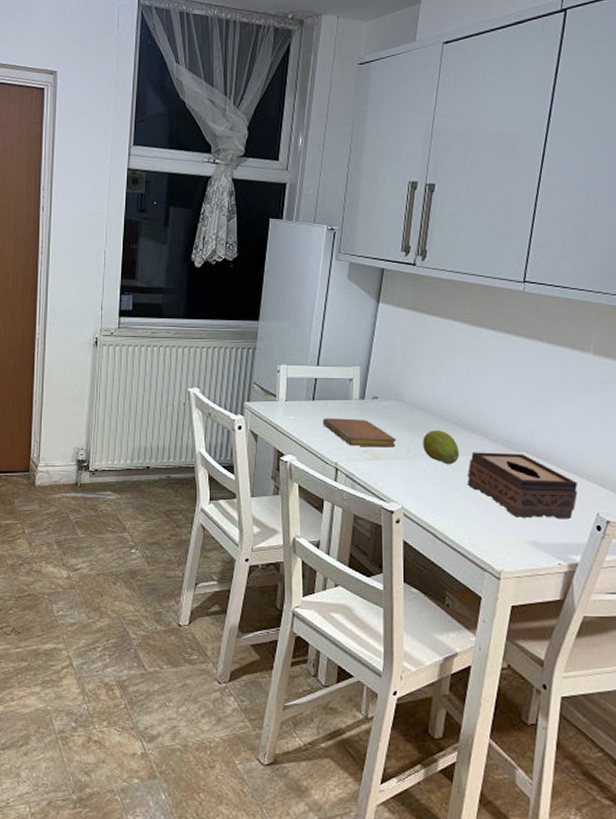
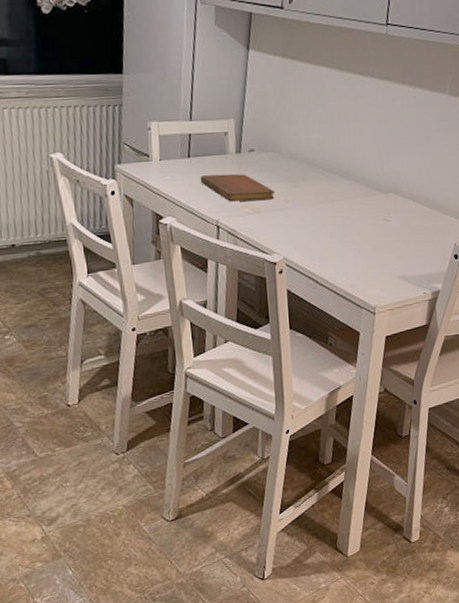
fruit: present [423,430,460,465] -> none [300,179,335,212]
tissue box: present [467,452,578,520] -> none [342,195,438,255]

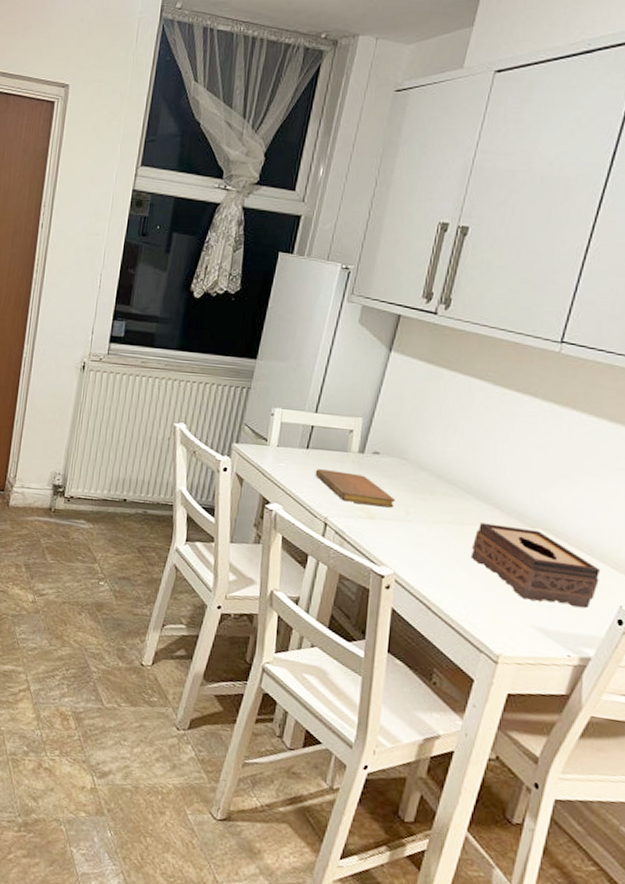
tissue box: none [342,195,438,255] -> present [470,523,600,609]

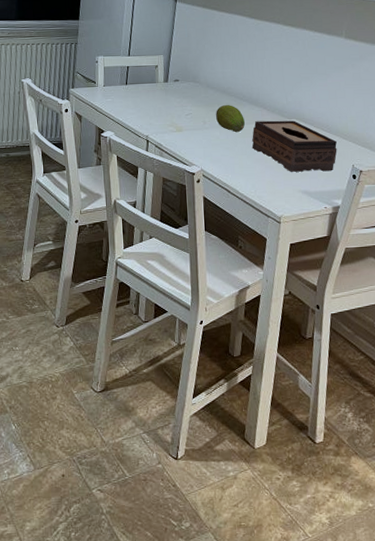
notebook: present [315,469,396,508] -> none [134,98,196,121]
fruit: none [424,494,466,534] -> present [216,105,246,133]

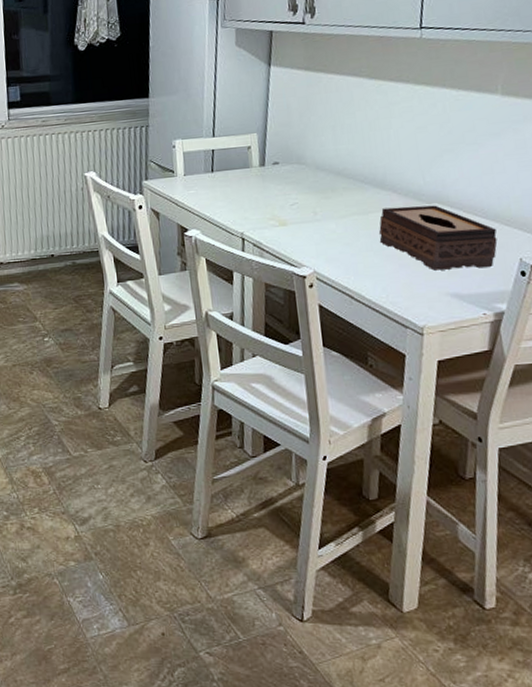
fruit: present [216,105,246,133] -> none [329,189,370,224]

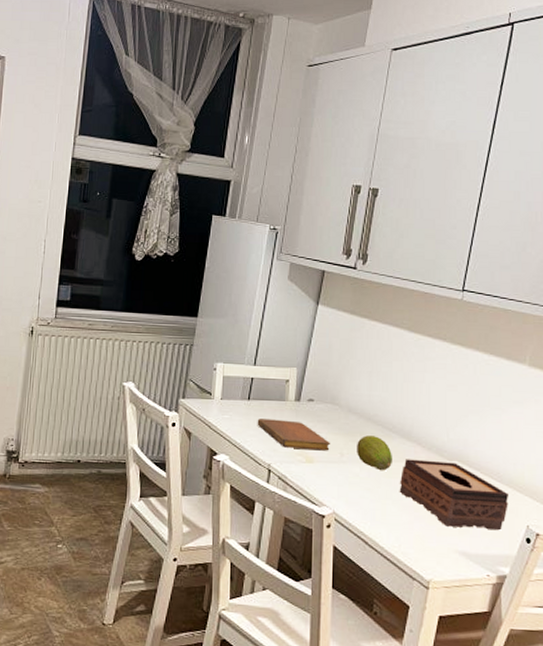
notebook: none [224,186,303,214] -> present [257,419,331,451]
fruit: none [329,189,370,224] -> present [357,435,393,471]

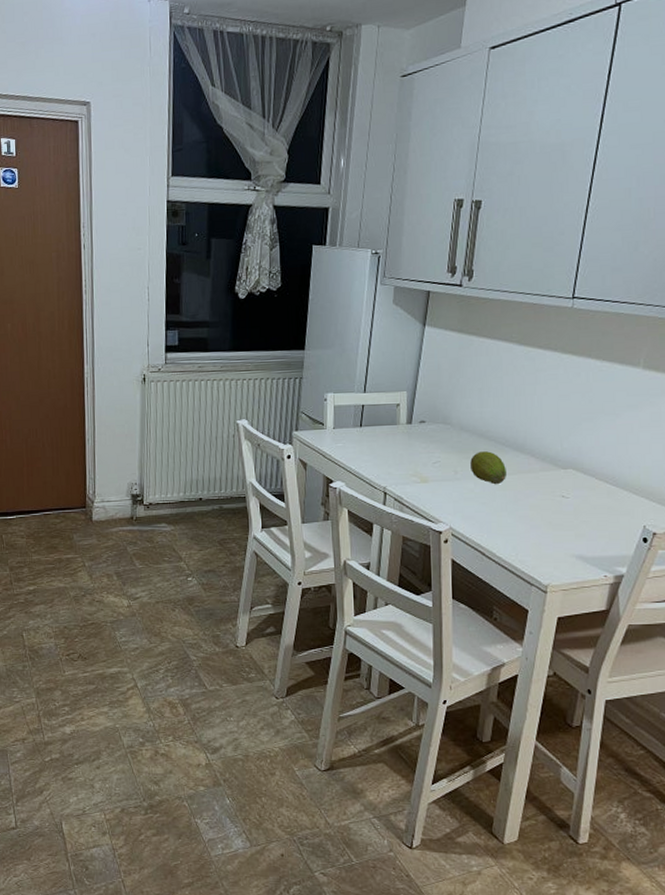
notebook: present [257,419,331,451] -> none [370,443,445,471]
tissue box: present [399,459,508,531] -> none [514,470,625,533]

